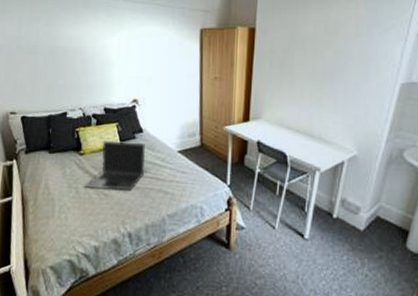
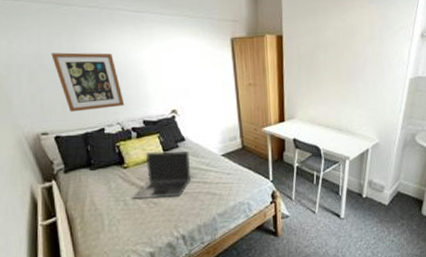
wall art: none [29,36,89,94] -> present [51,52,125,112]

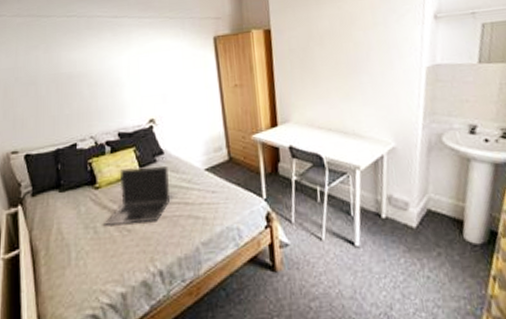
wall art: present [51,52,125,112] -> none [28,62,99,127]

